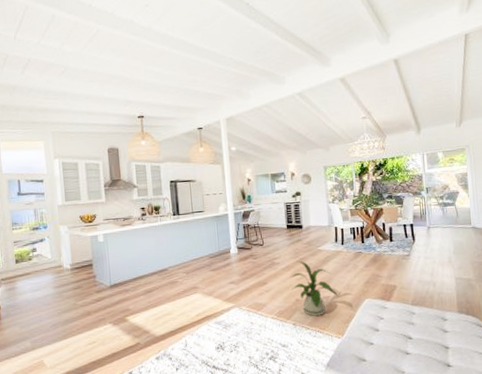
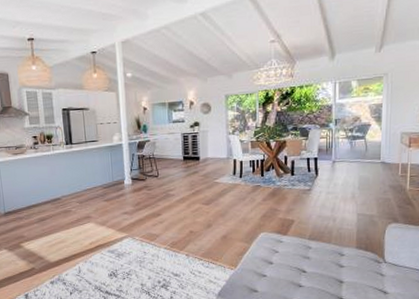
house plant: present [290,261,338,316] -> none [184,193,233,248]

